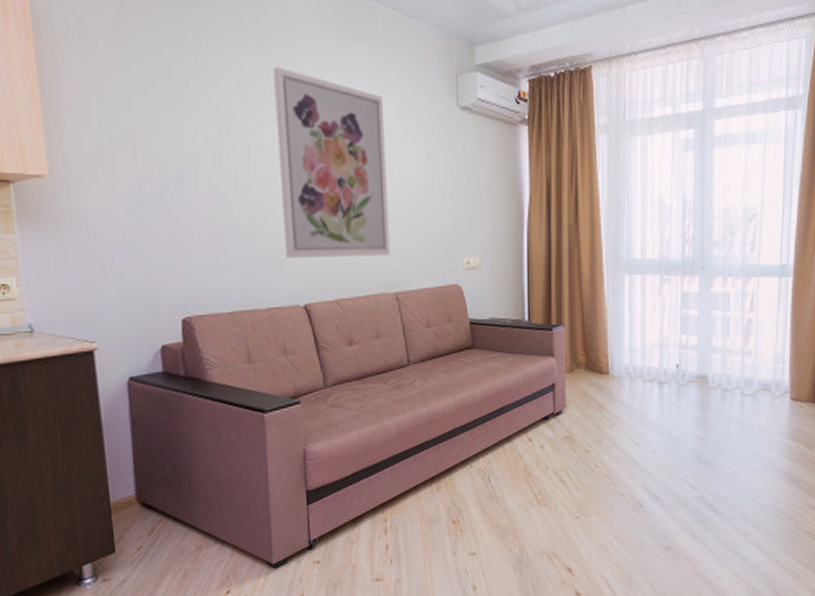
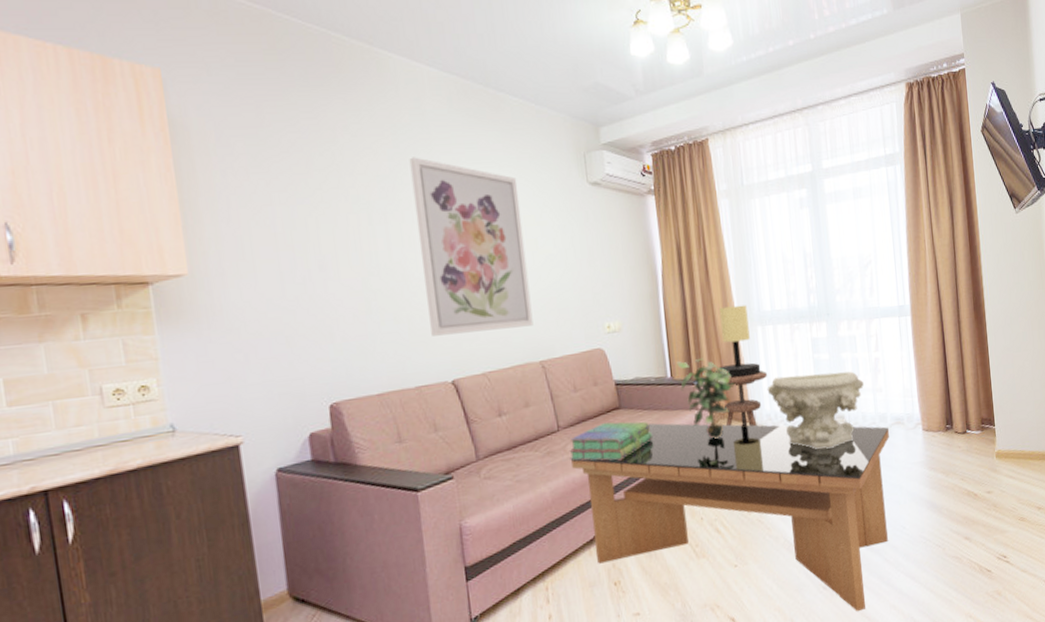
stack of books: none [417,361,505,401] -> present [569,421,653,461]
coffee table: none [419,365,753,575] -> present [571,423,889,611]
potted plant: none [535,304,596,388] -> present [676,359,736,439]
side table: none [575,322,631,380] -> present [715,371,768,427]
table lamp: none [579,251,624,328] -> present [718,304,761,379]
decorative bowl: none [628,330,732,409] -> present [767,371,864,450]

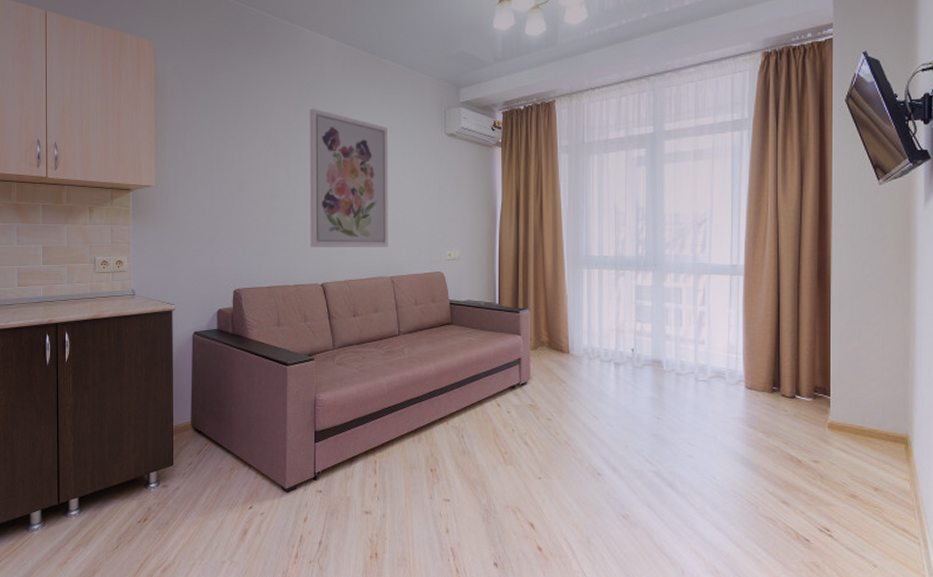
stack of books: present [569,421,653,461] -> none [405,335,478,368]
coffee table: present [571,423,889,611] -> none [407,340,707,546]
potted plant: present [676,359,736,439] -> none [505,291,558,363]
side table: present [715,371,768,427] -> none [539,309,589,358]
table lamp: present [718,304,761,379] -> none [542,248,583,313]
decorative bowl: present [767,371,864,450] -> none [587,316,685,389]

